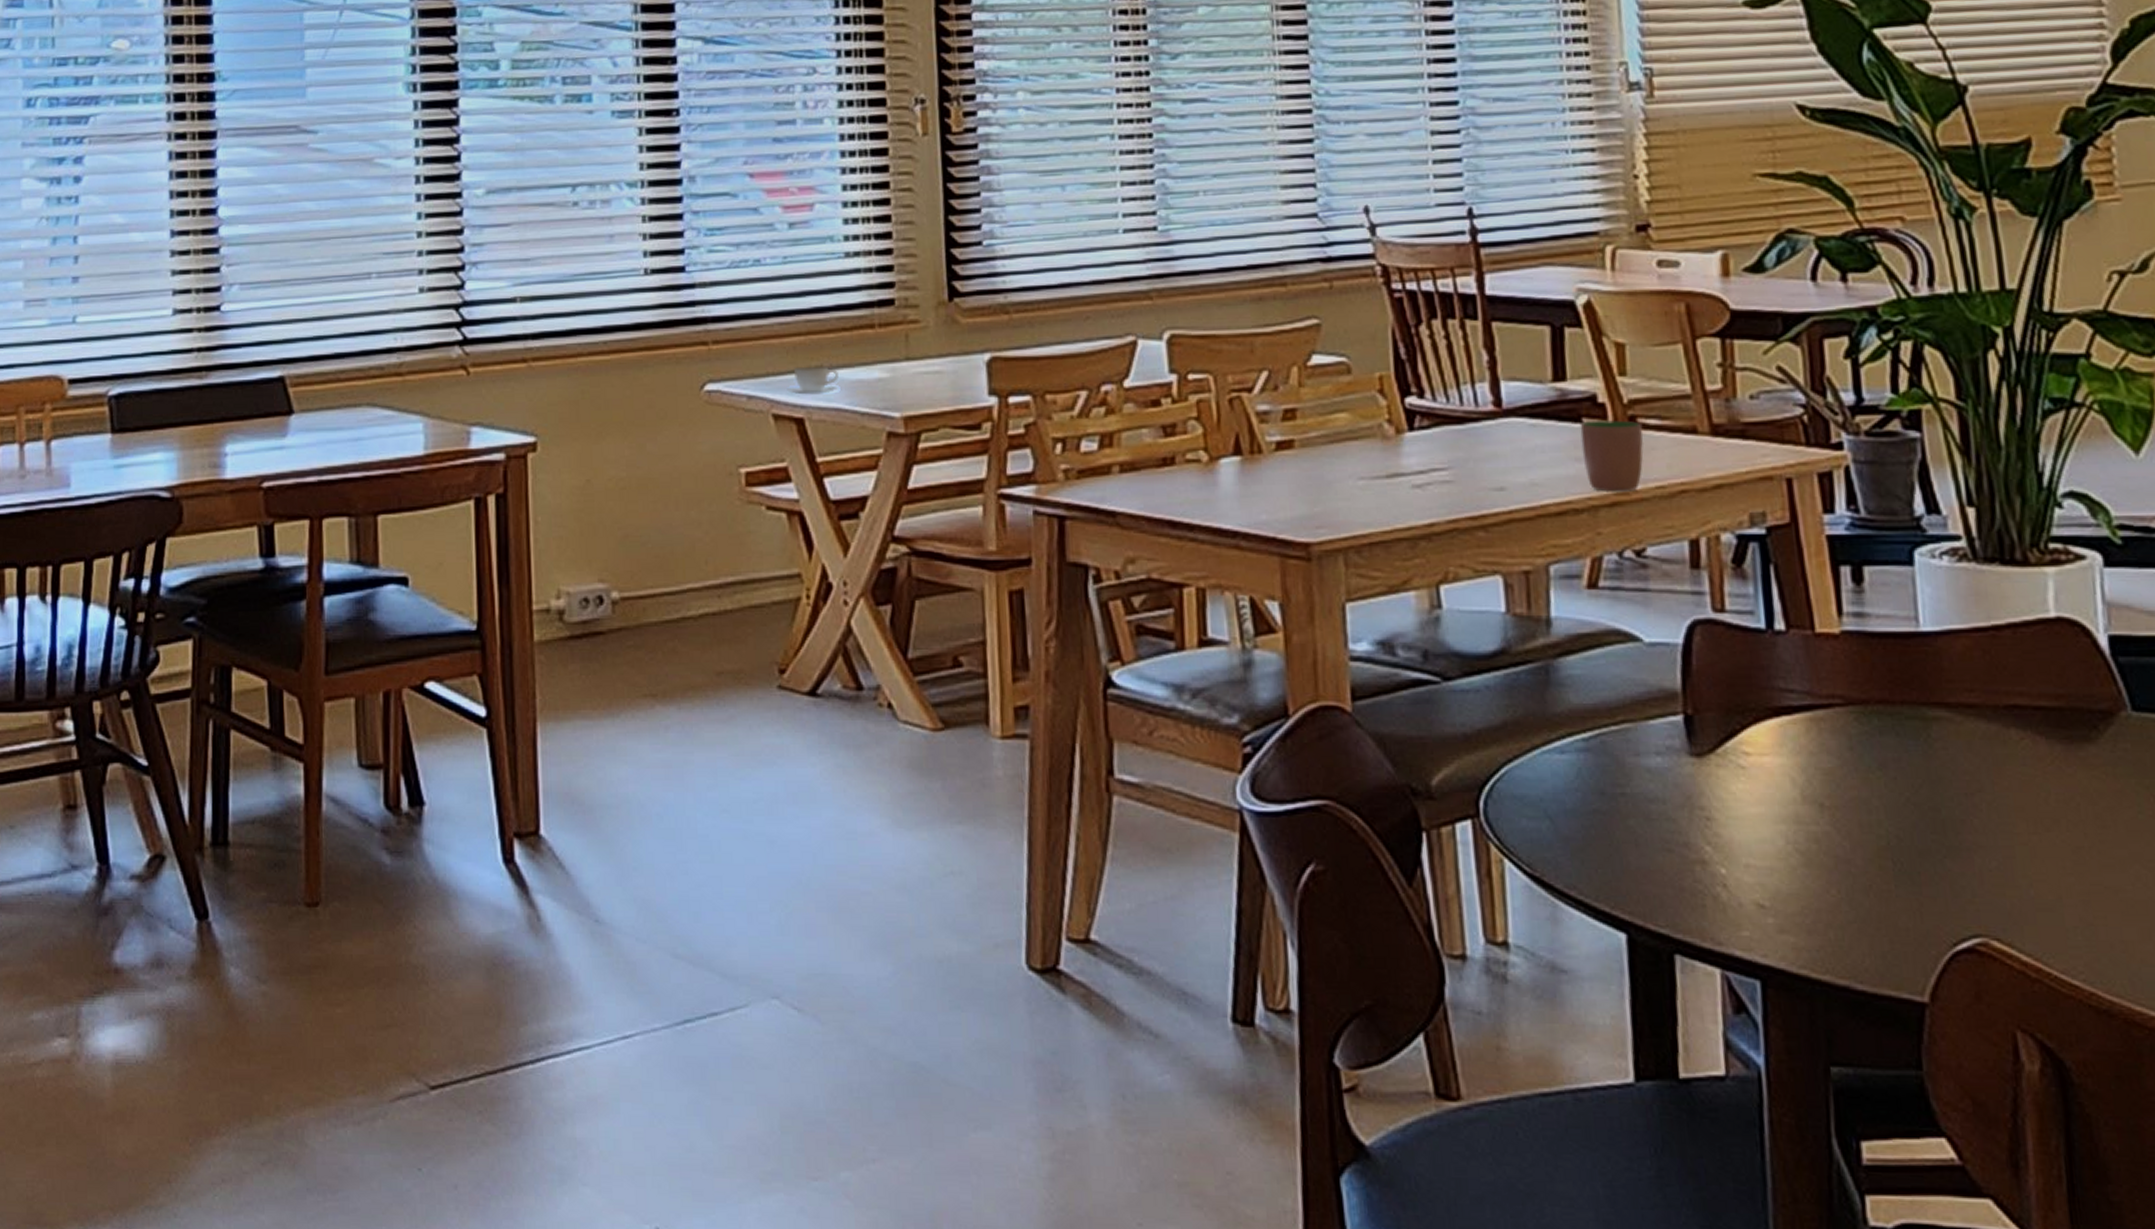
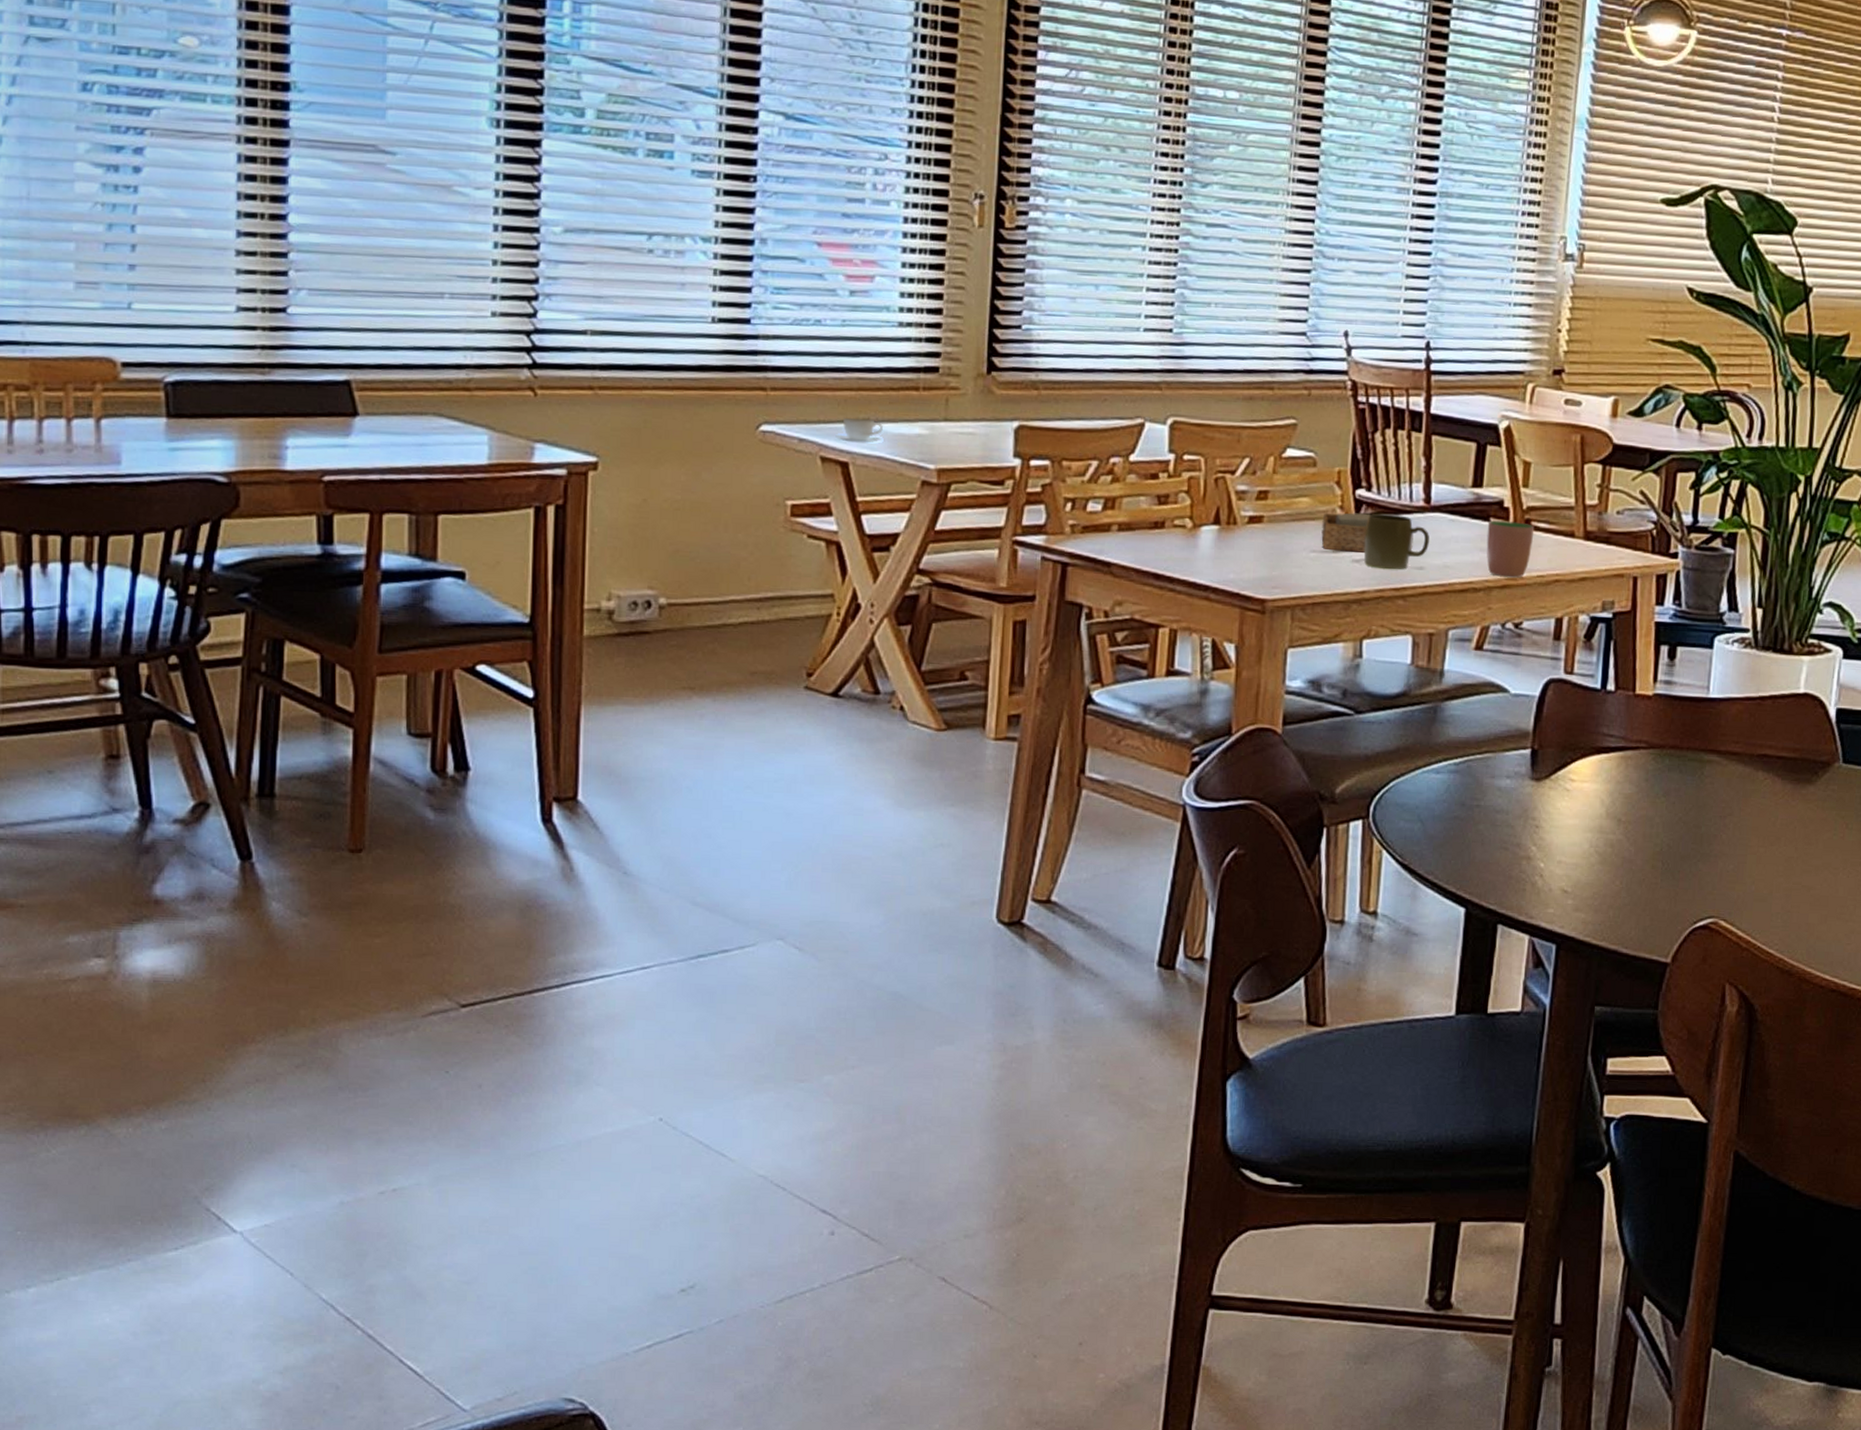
napkin holder: none [1367,426,1487,476] -> present [1321,512,1414,553]
mug: none [1422,423,1508,493] -> present [1363,513,1429,569]

